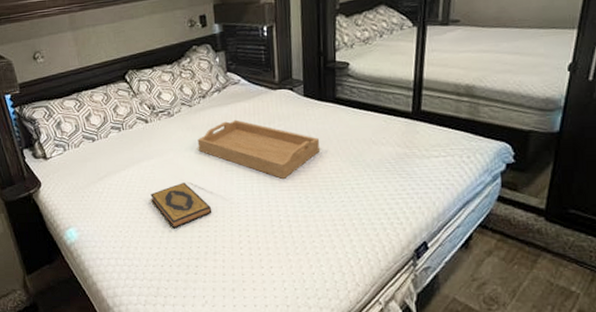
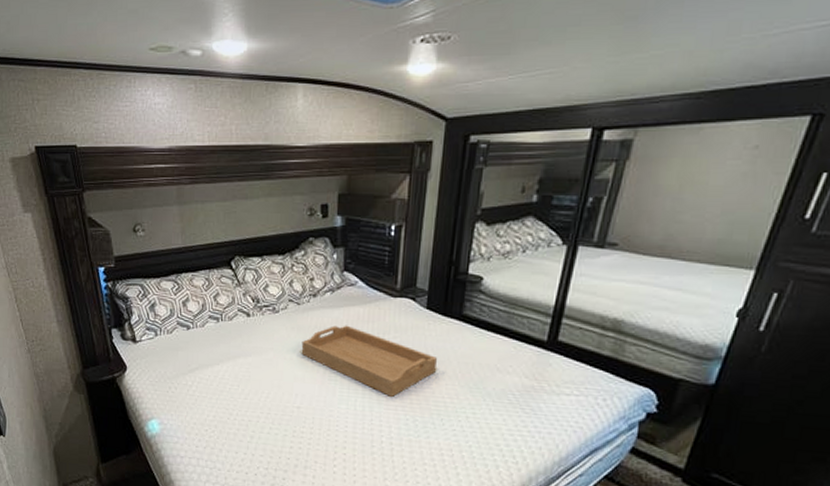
hardback book: present [150,183,212,229] -> none [243,386,308,435]

